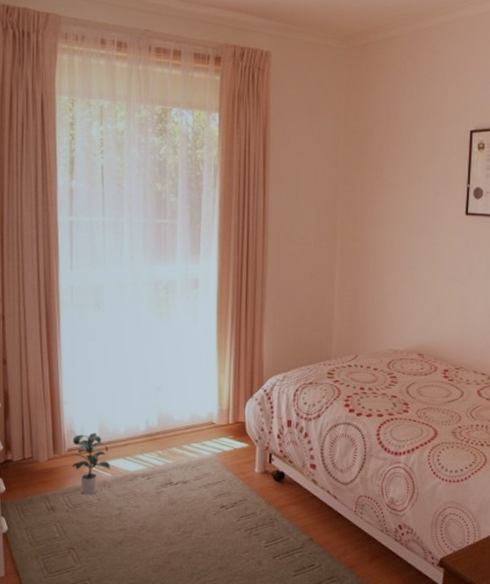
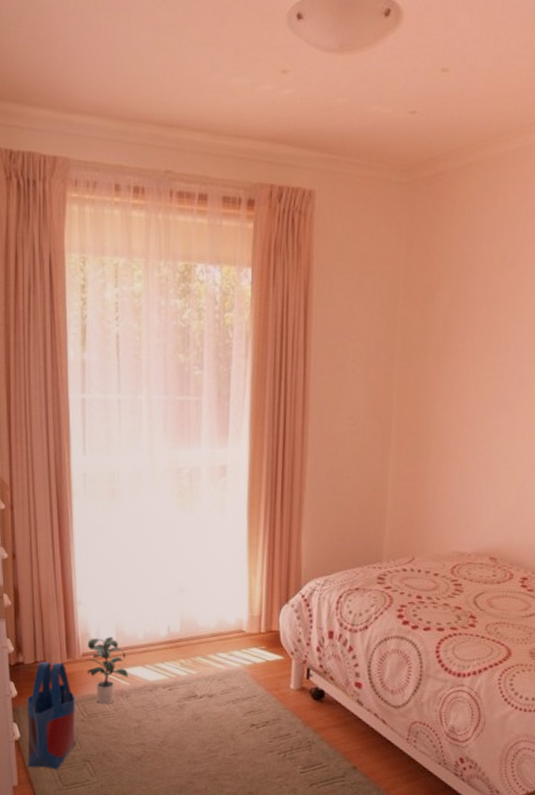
tote bag: none [14,457,62,559] -> present [26,661,77,769]

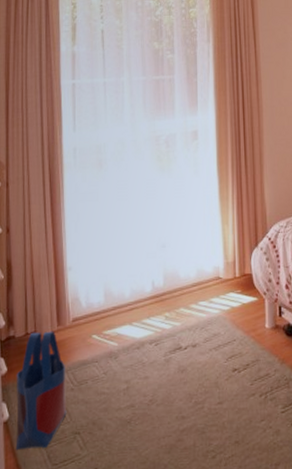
potted plant: present [87,636,128,705] -> none [77,298,116,370]

